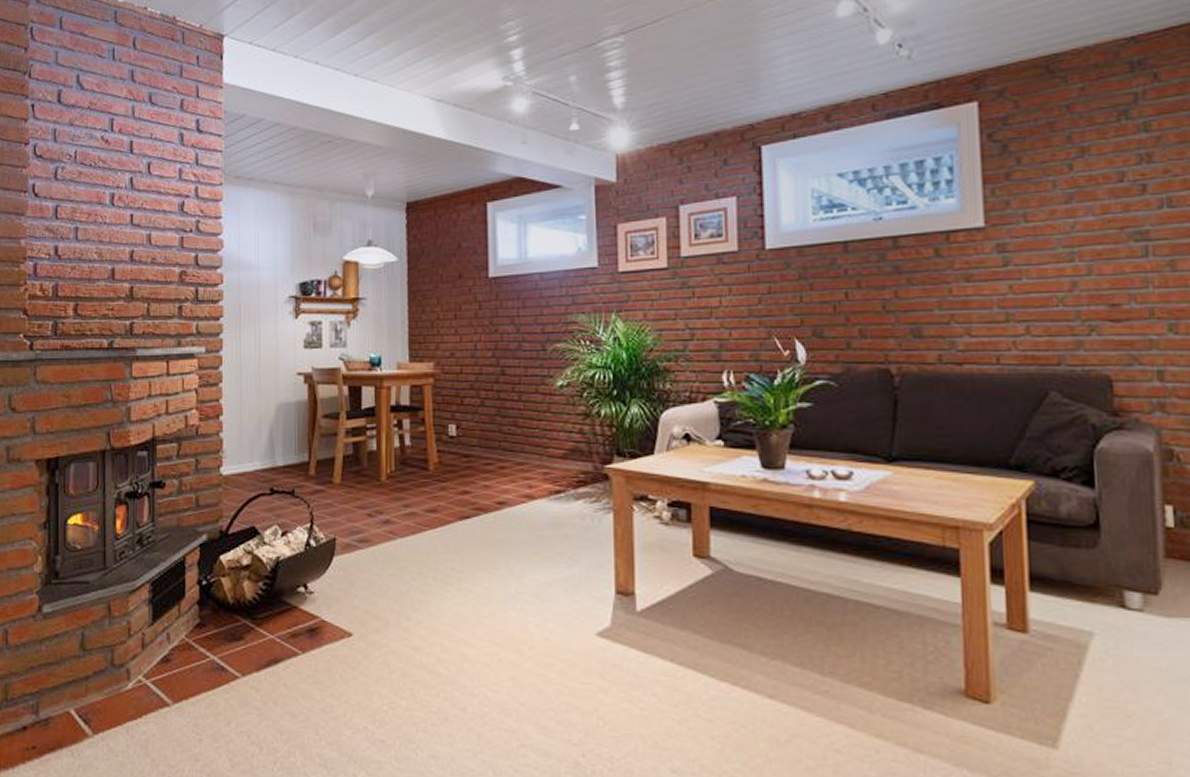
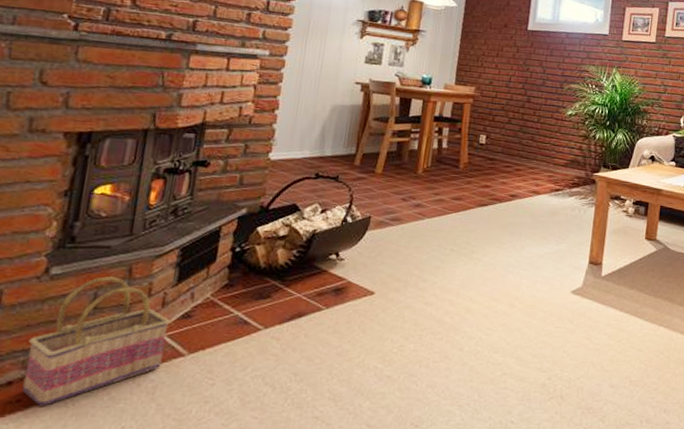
basket: none [34,615,151,755] -> present [22,276,170,406]

